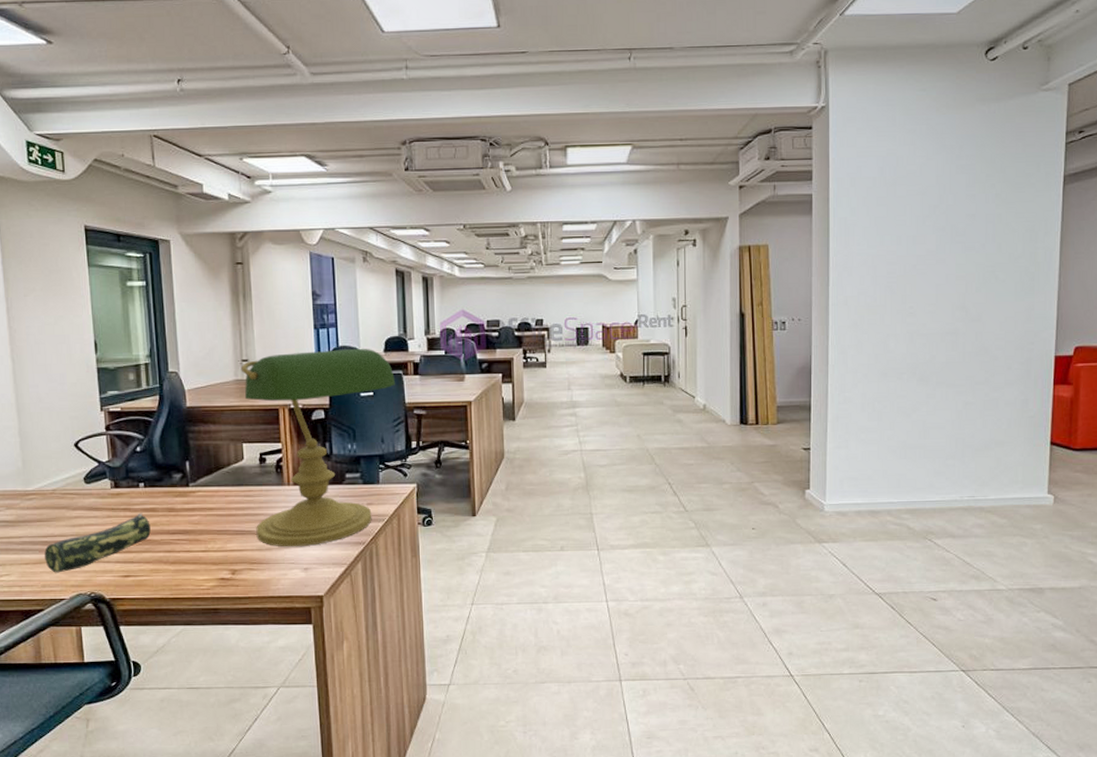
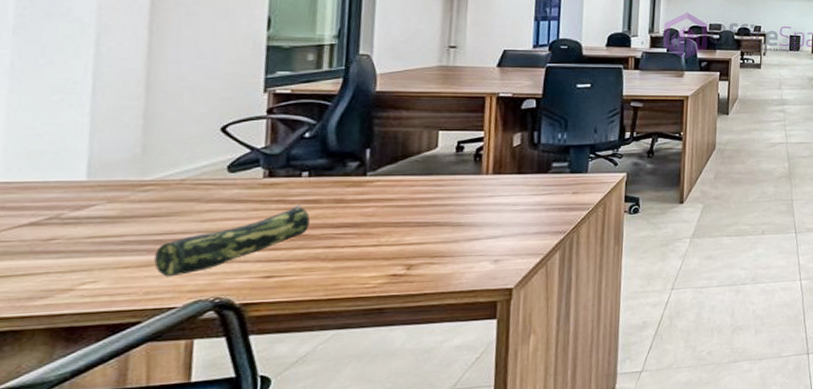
desk lamp: present [241,349,396,547] -> none [442,42,615,239]

